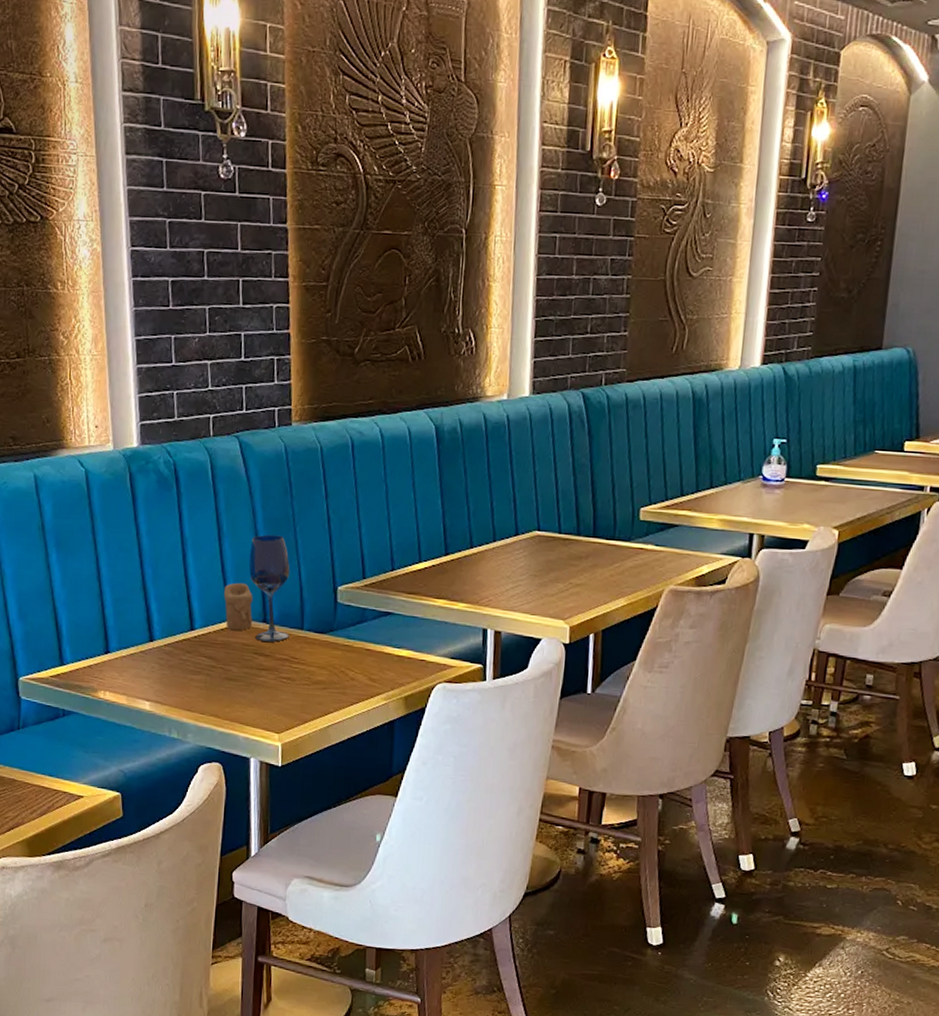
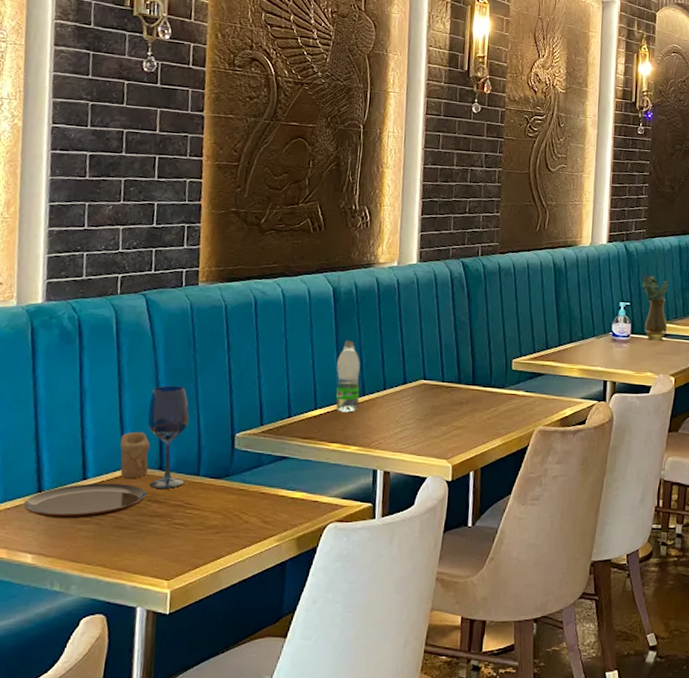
plate: none [138,634,253,669] -> present [24,483,147,519]
bottle: none [441,485,467,567] -> present [335,340,360,413]
vase: none [802,400,838,486] -> present [641,271,669,341]

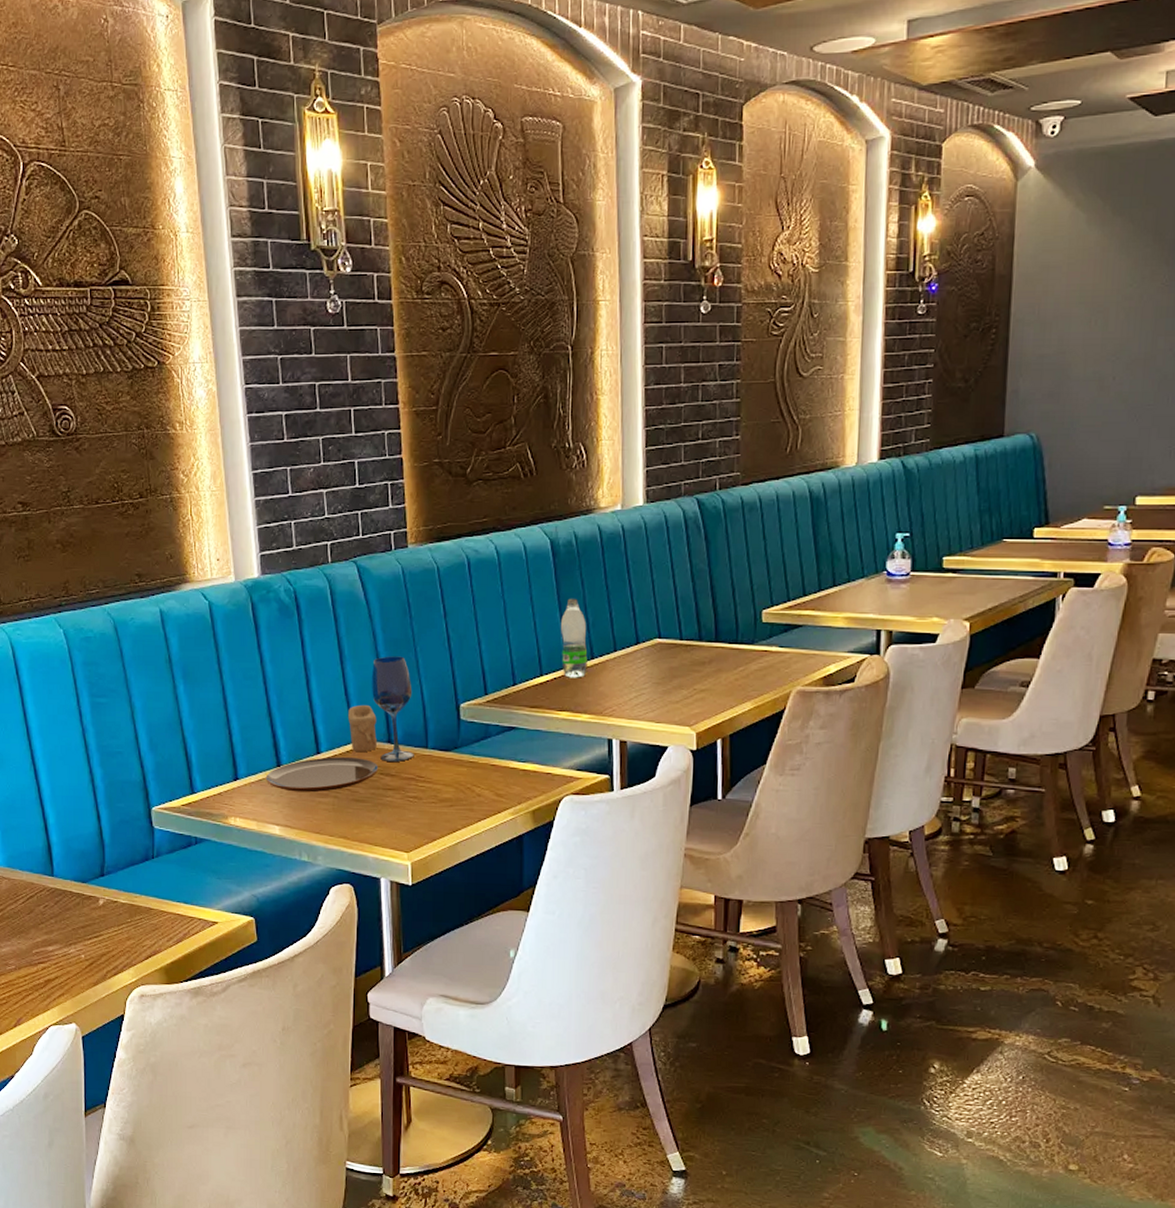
vase: present [641,271,669,341] -> none [924,493,962,578]

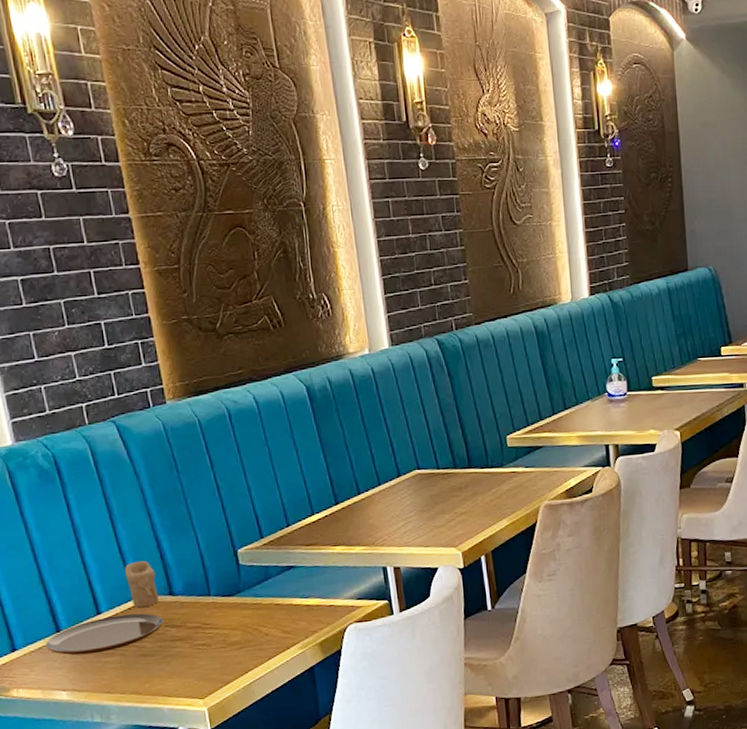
wineglass: present [371,656,414,762] -> none [143,509,198,614]
bottle: present [561,598,588,678] -> none [325,439,356,514]

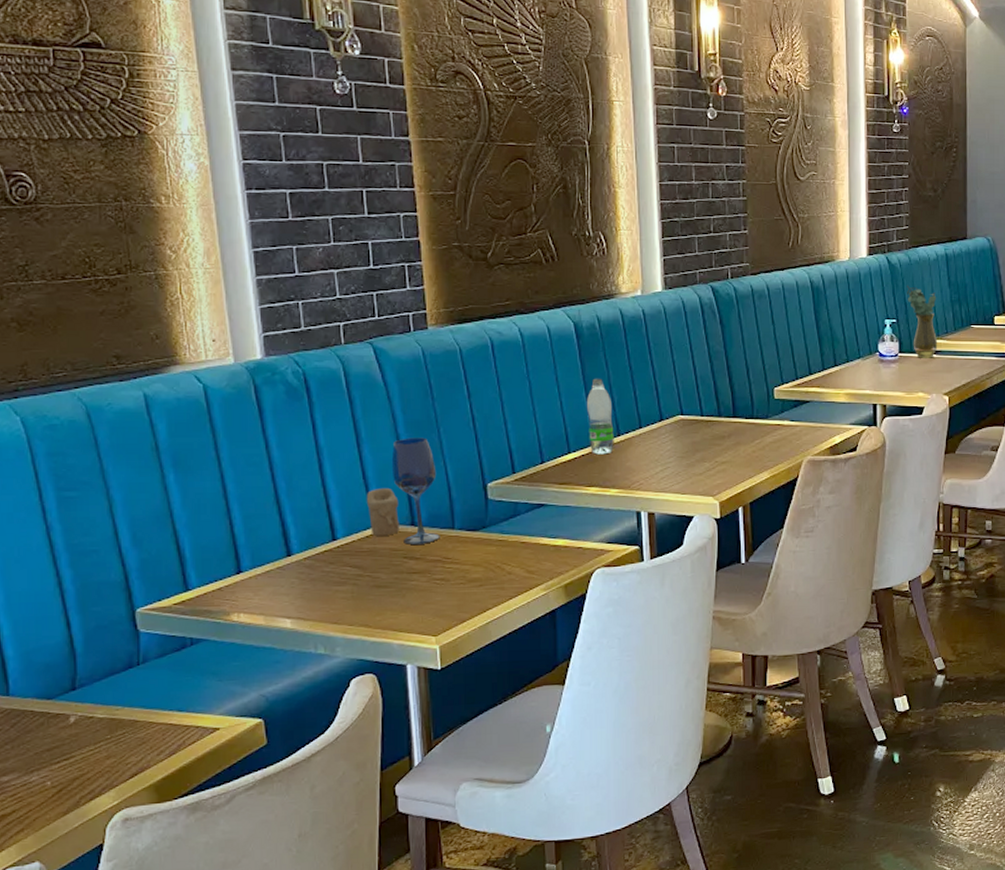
plate: present [46,613,164,656] -> none [275,542,402,582]
wineglass: none [143,509,198,614] -> present [391,437,440,544]
bottle: none [325,439,356,514] -> present [587,378,614,455]
vase: none [631,322,666,395] -> present [907,285,938,358]

